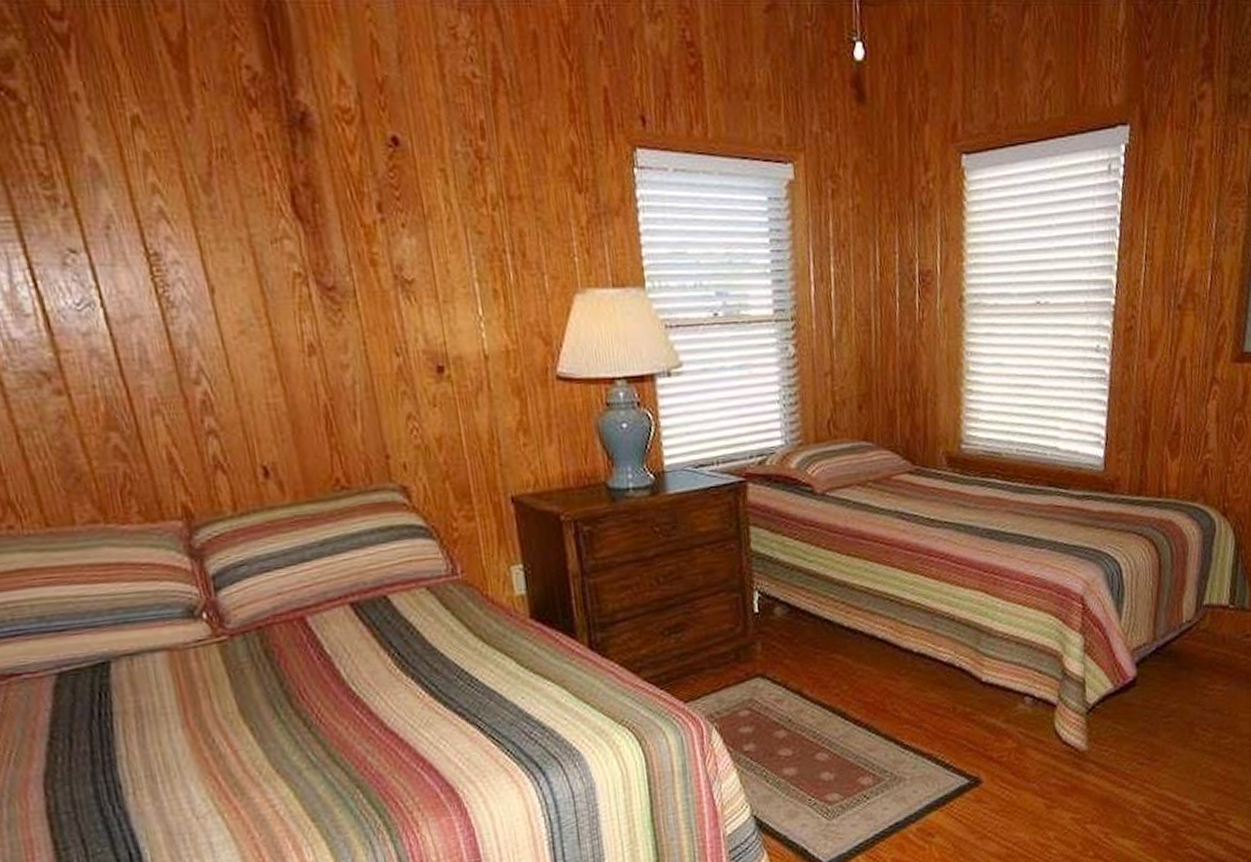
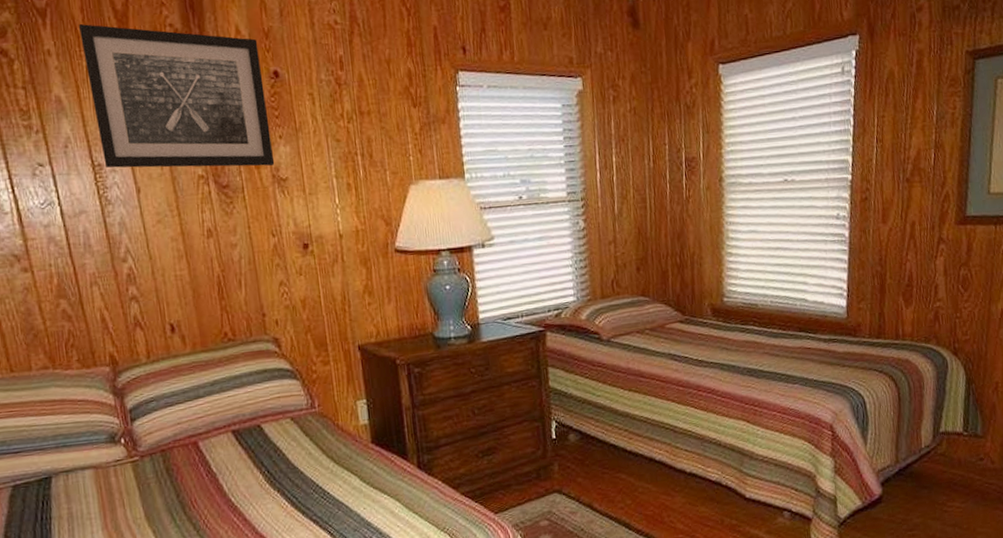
wall art: none [116,59,397,263] -> present [78,24,275,168]

